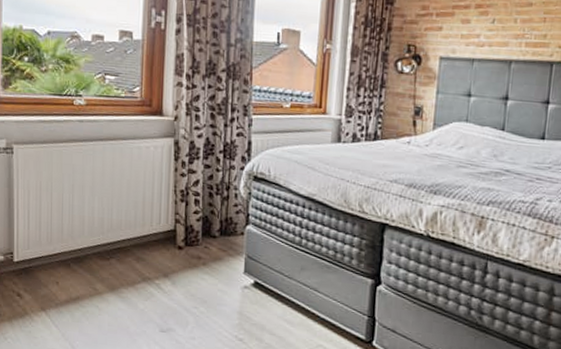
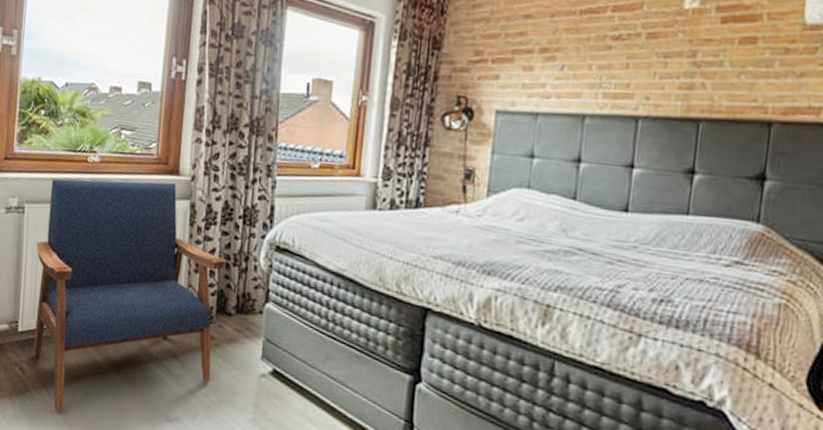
armchair: none [27,121,209,331] -> present [33,179,226,412]

